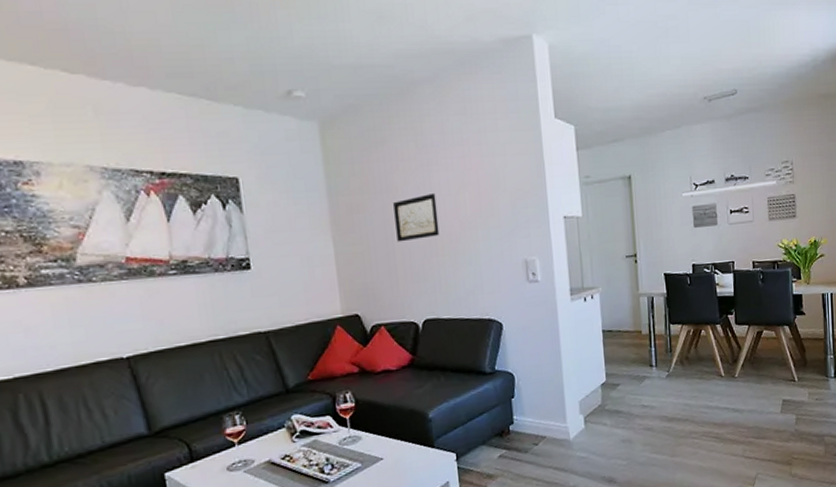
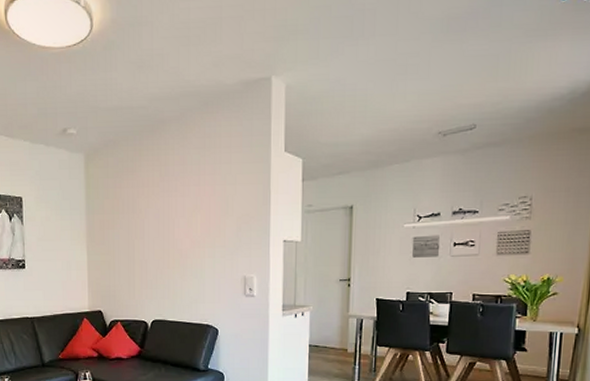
wall art: present [393,192,440,242] -> none [137,214,172,255]

